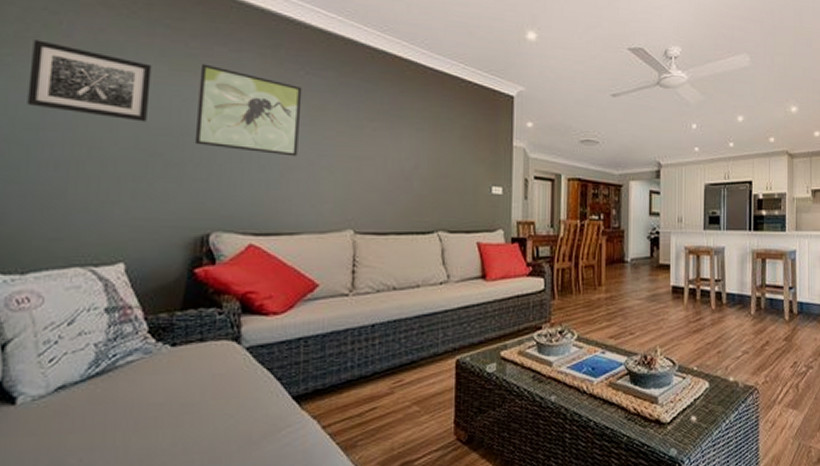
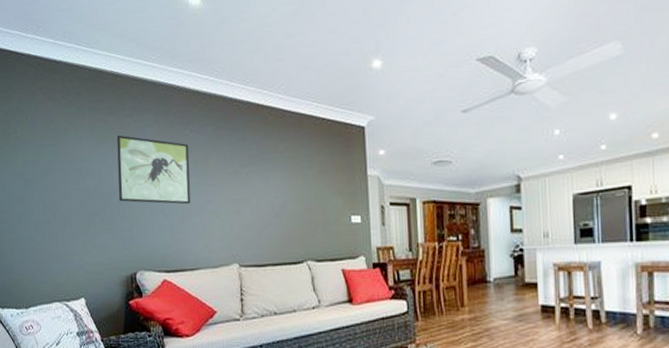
wall art: present [27,40,152,122] -> none [13,133,87,188]

